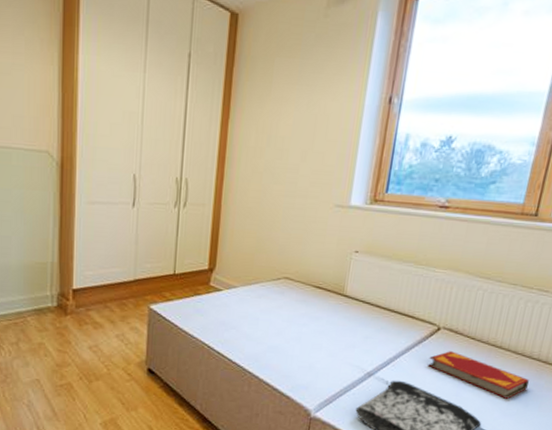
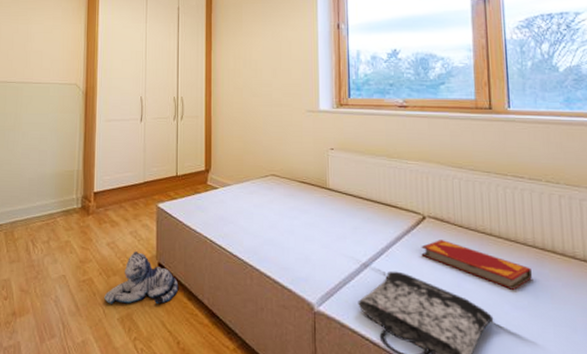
plush toy: none [85,355,170,409] -> present [104,250,179,304]

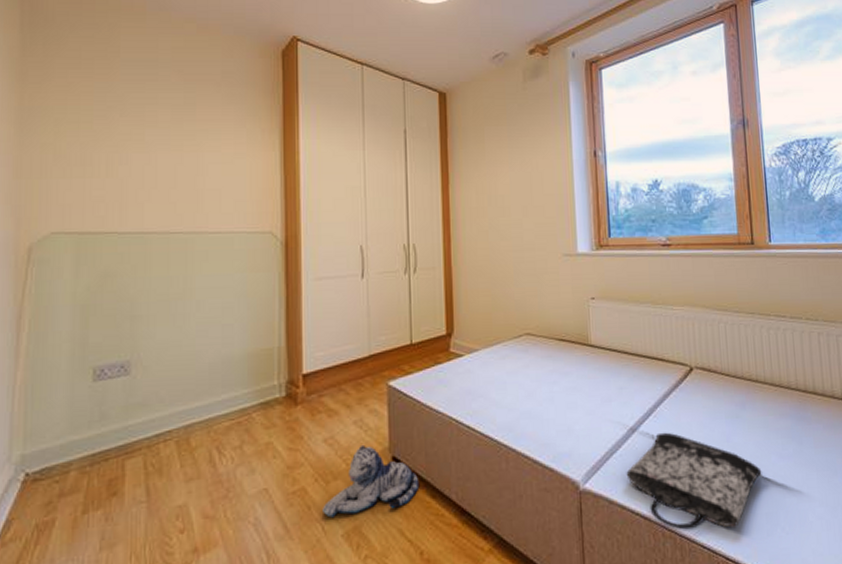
hardback book: present [421,240,532,290] -> none [689,392,796,438]

